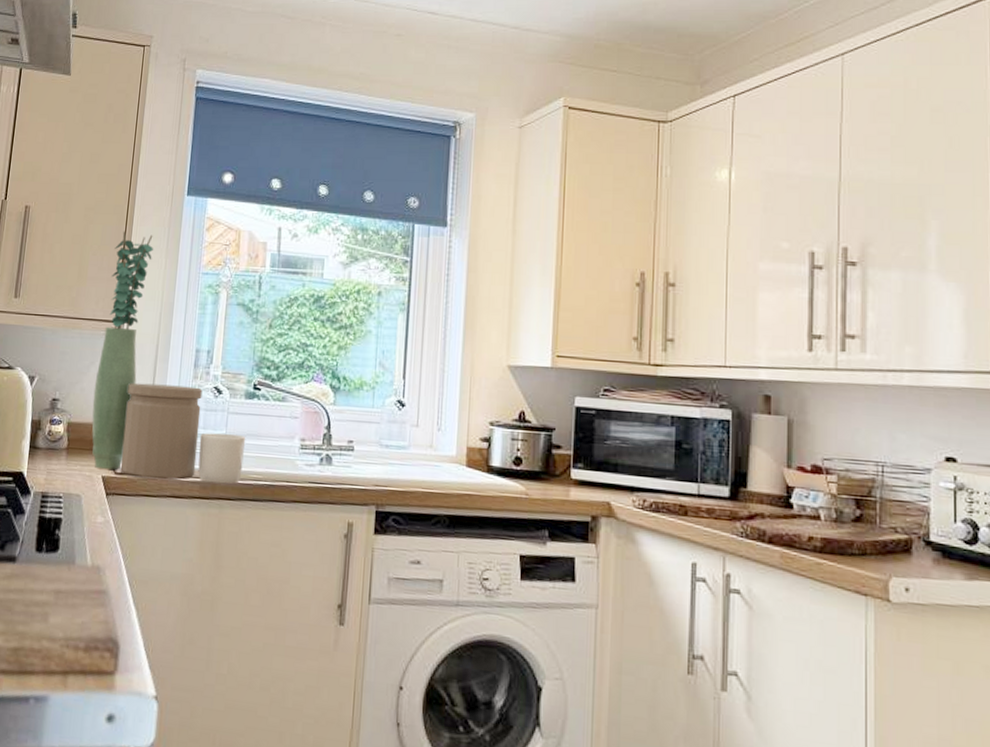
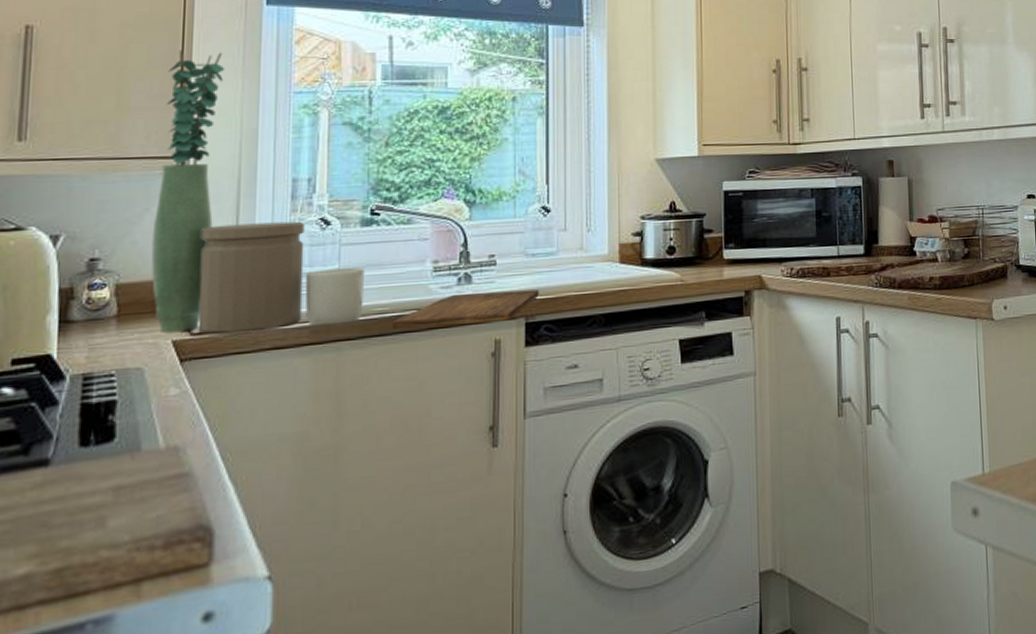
cutting board: none [263,472,390,506] -> present [392,289,540,329]

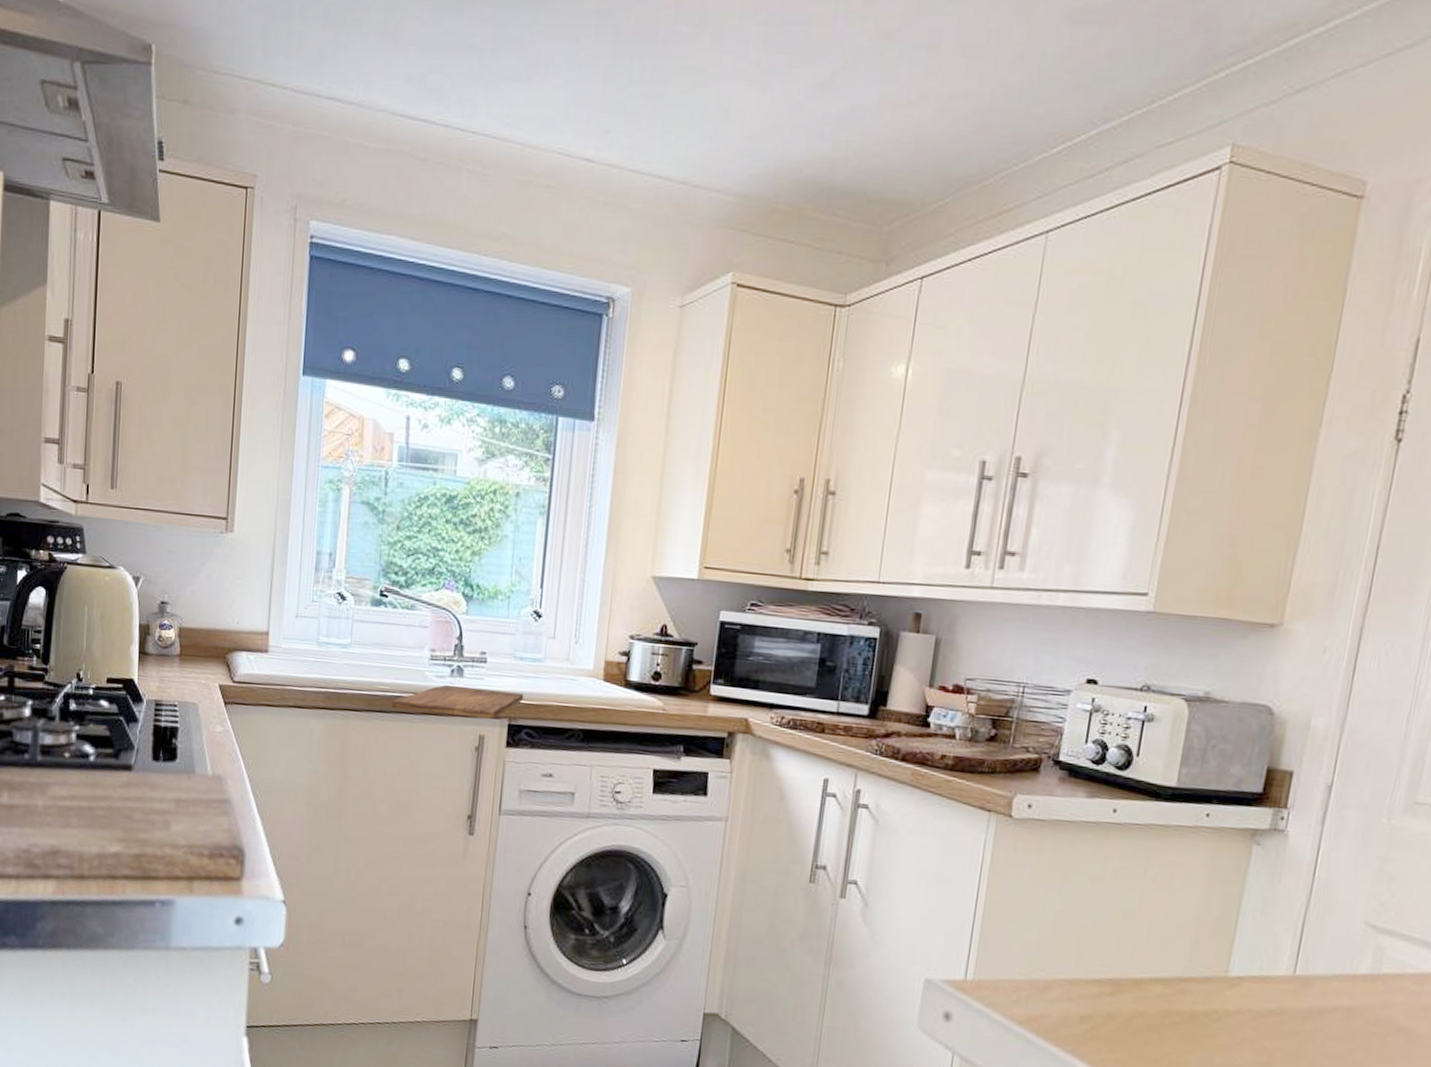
vase: present [151,50,226,334] -> none [205,415,267,679]
jar: present [198,221,305,336] -> none [238,586,325,690]
mug: present [305,267,366,326] -> none [322,641,373,696]

